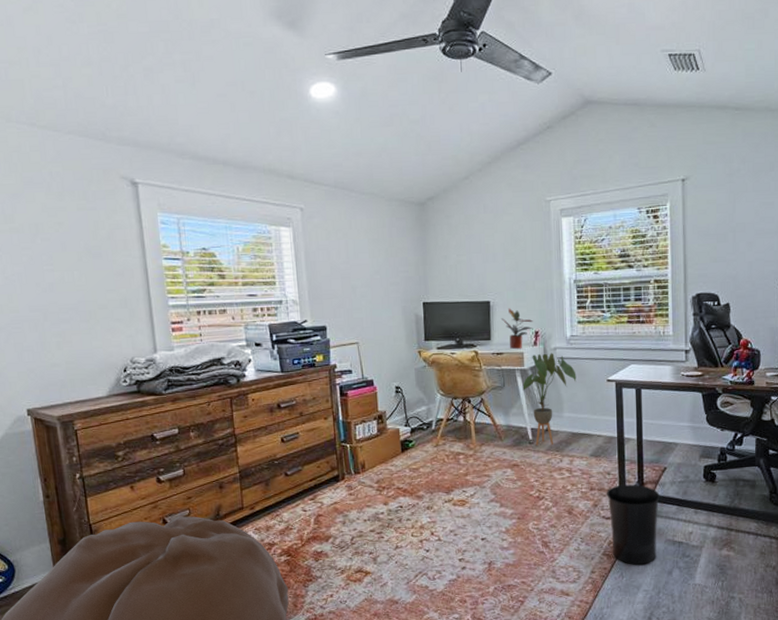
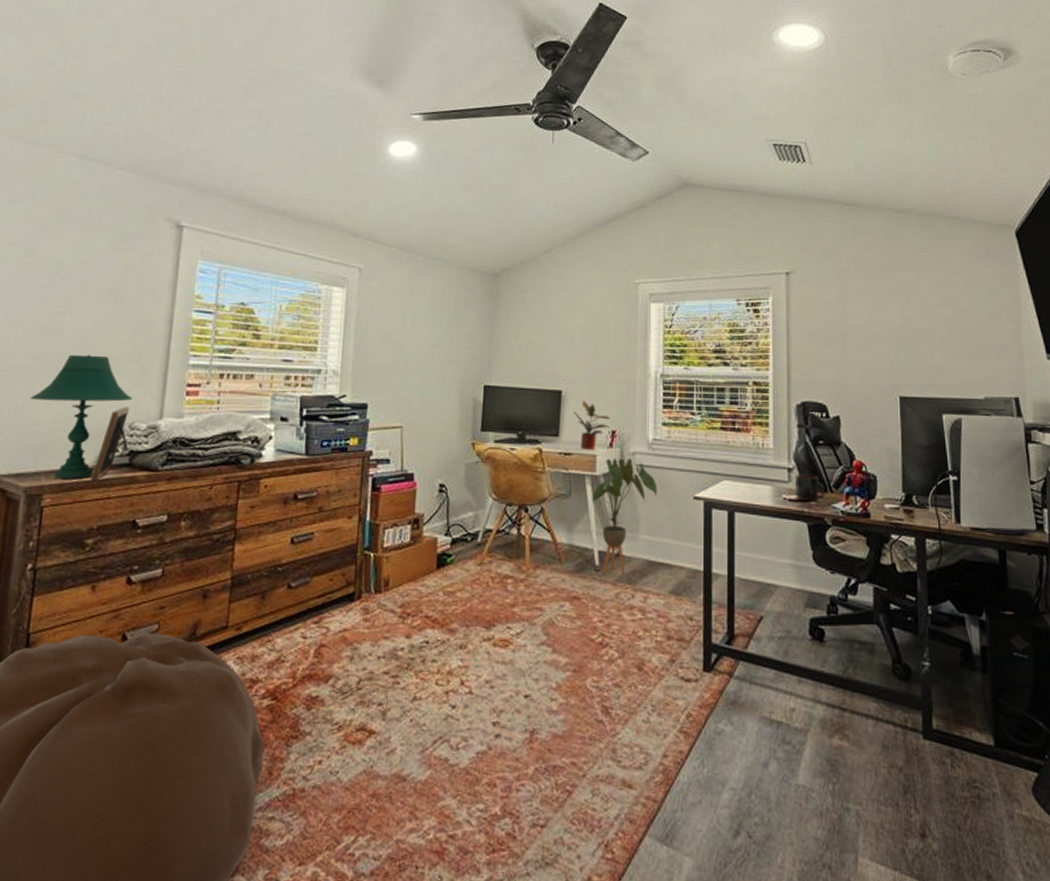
table lamp: none [42,304,129,408] -> present [29,354,133,480]
picture frame: none [109,345,134,408] -> present [90,406,130,482]
waste bin: present [607,484,660,565] -> none [688,635,754,750]
mug: none [692,354,716,376] -> present [795,474,825,502]

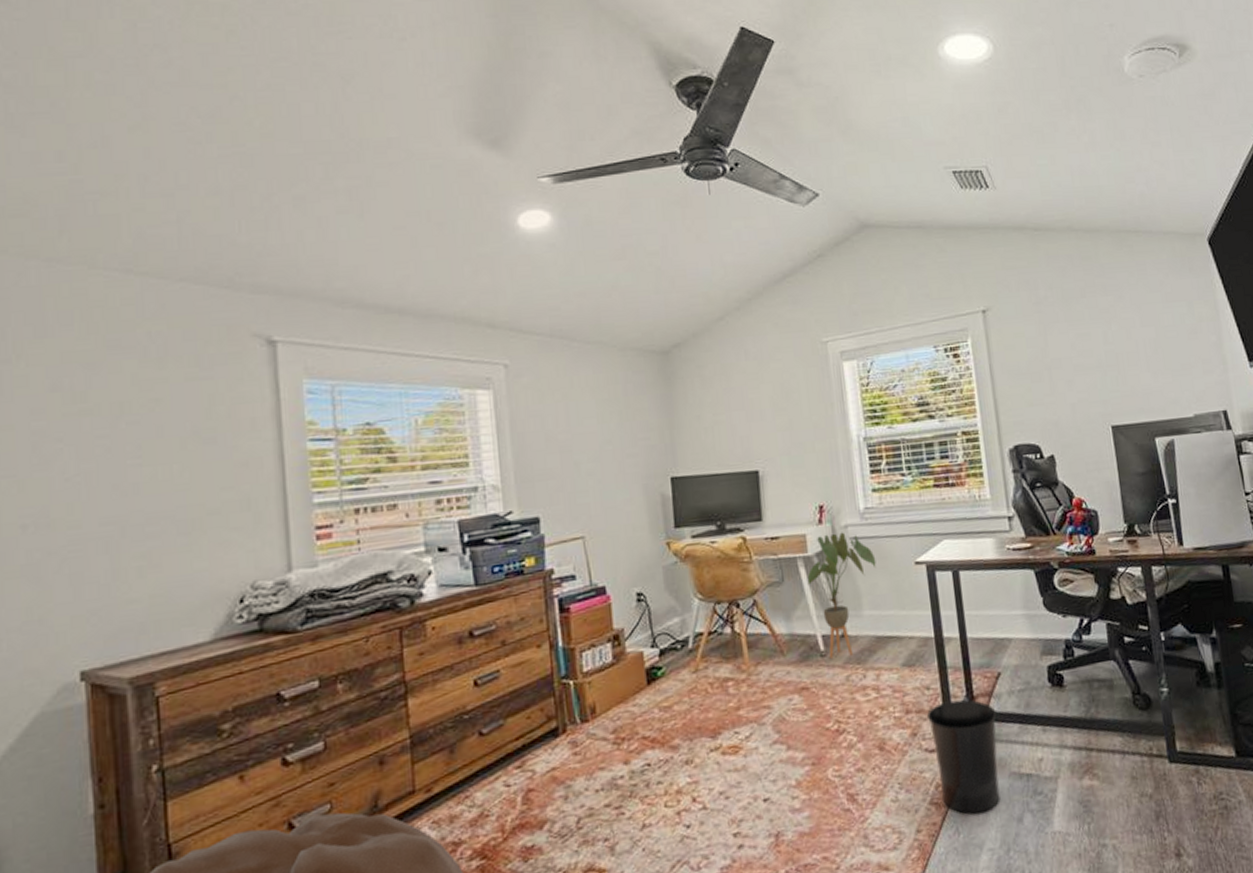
table lamp: present [29,354,133,480] -> none [114,509,250,662]
picture frame: present [90,406,130,482] -> none [213,563,255,658]
potted plant: present [572,401,610,451] -> none [773,478,817,532]
waste bin: none [688,635,754,750] -> present [927,699,1000,815]
mug: present [795,474,825,502] -> none [1016,519,1048,548]

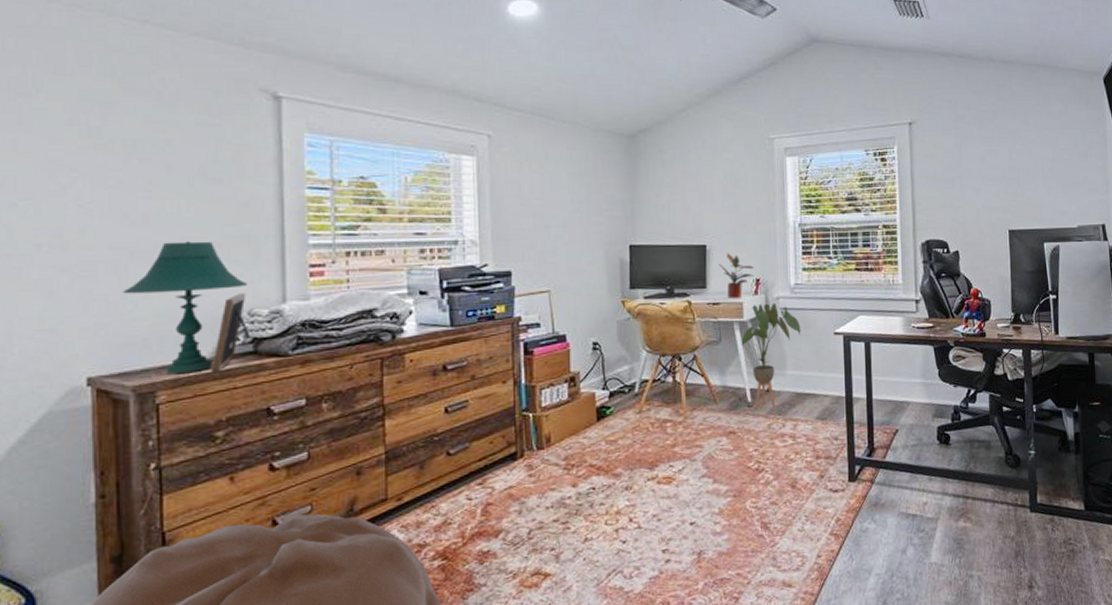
table lamp: none [114,509,250,662] -> present [122,241,248,375]
picture frame: none [213,563,255,658] -> present [211,293,251,374]
potted plant: none [773,478,817,532] -> present [718,253,754,299]
waste bin: present [927,699,1000,815] -> none [834,450,892,545]

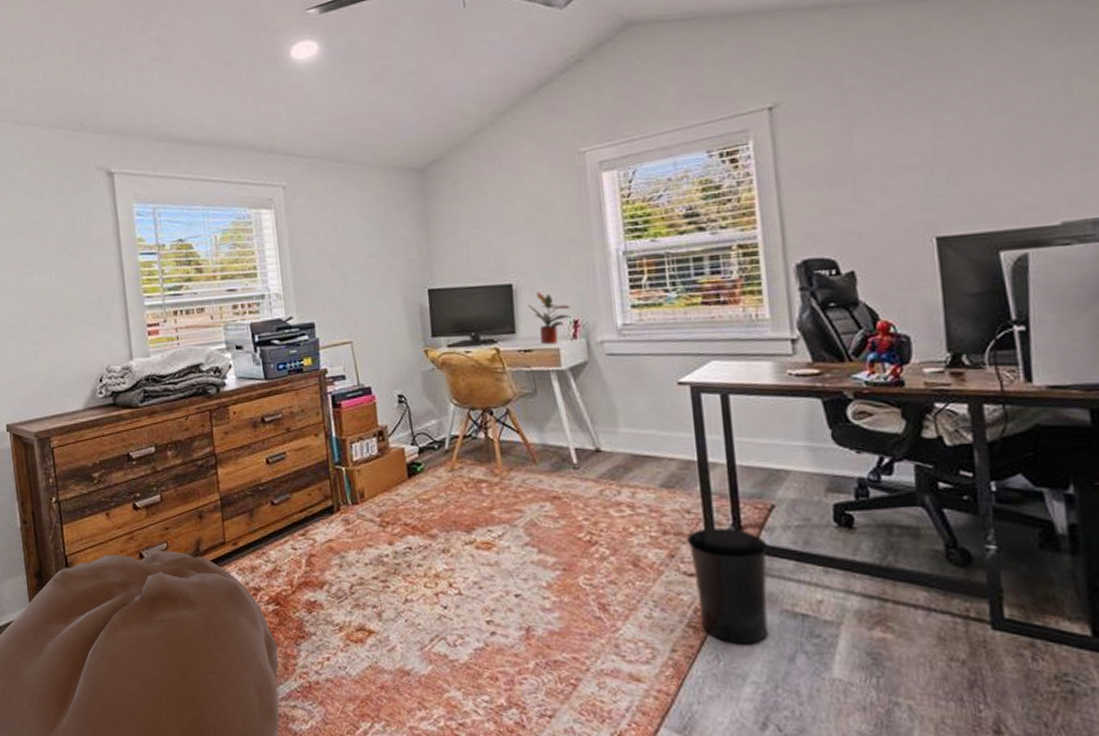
table lamp: present [122,241,248,375] -> none [21,307,104,423]
picture frame: present [211,293,251,374] -> none [85,352,110,423]
house plant: present [741,303,801,410] -> none [560,348,635,473]
waste bin: none [834,450,892,545] -> present [687,527,769,644]

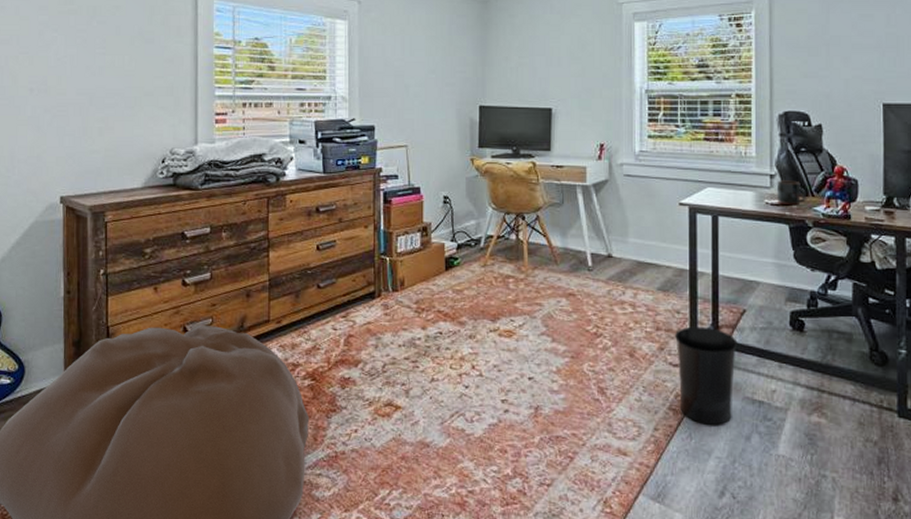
potted plant: present [527,292,571,345] -> none [563,117,598,163]
mug: none [802,343,842,375] -> present [777,180,806,206]

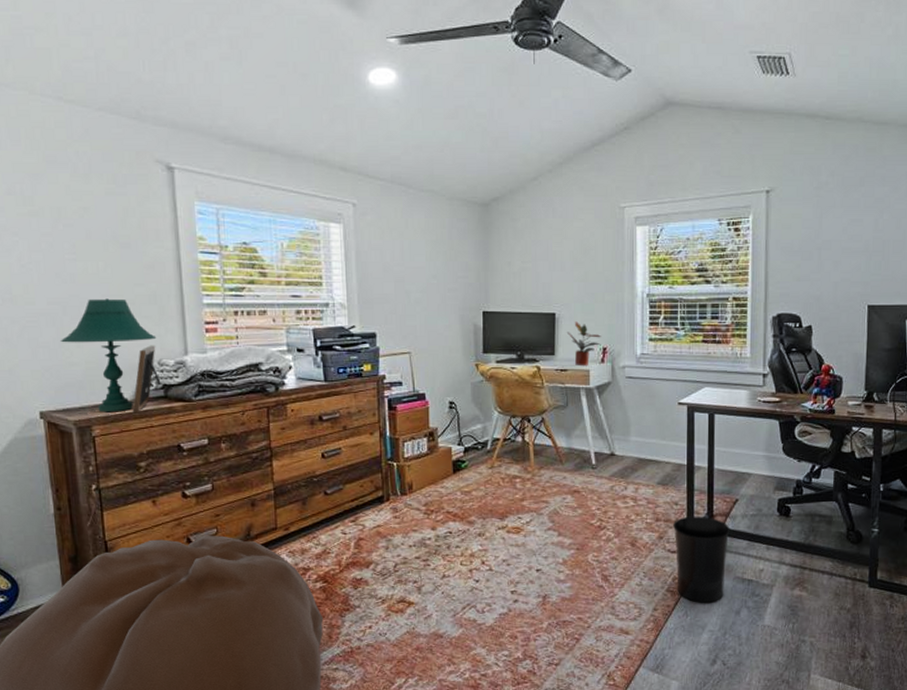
table lamp: none [84,90,171,199] -> present [59,298,157,413]
picture frame: none [143,135,171,200] -> present [132,345,161,413]
potted plant: none [563,117,598,163] -> present [566,321,601,367]
mug: present [777,180,806,206] -> none [769,379,796,403]

